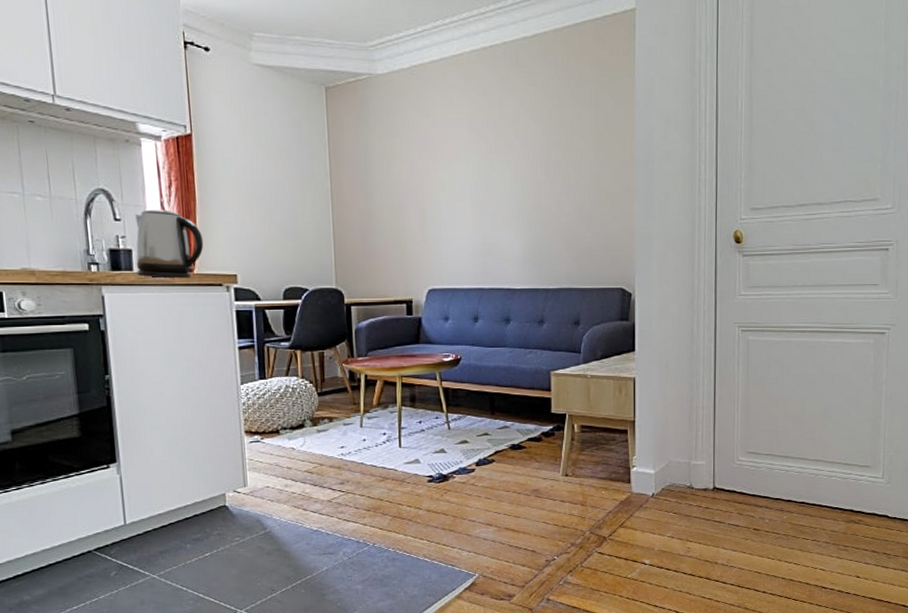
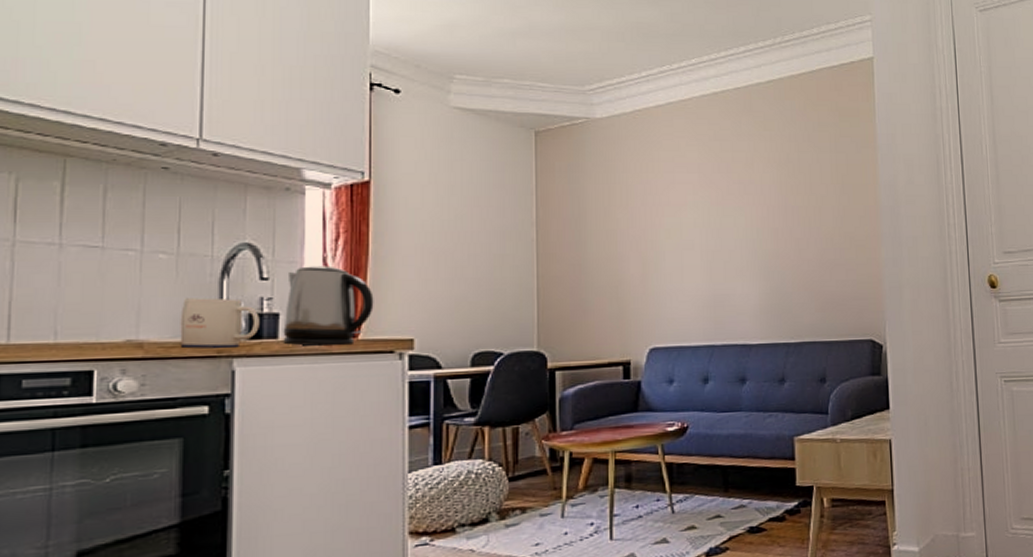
mug: none [58,233,118,278] -> present [180,297,260,350]

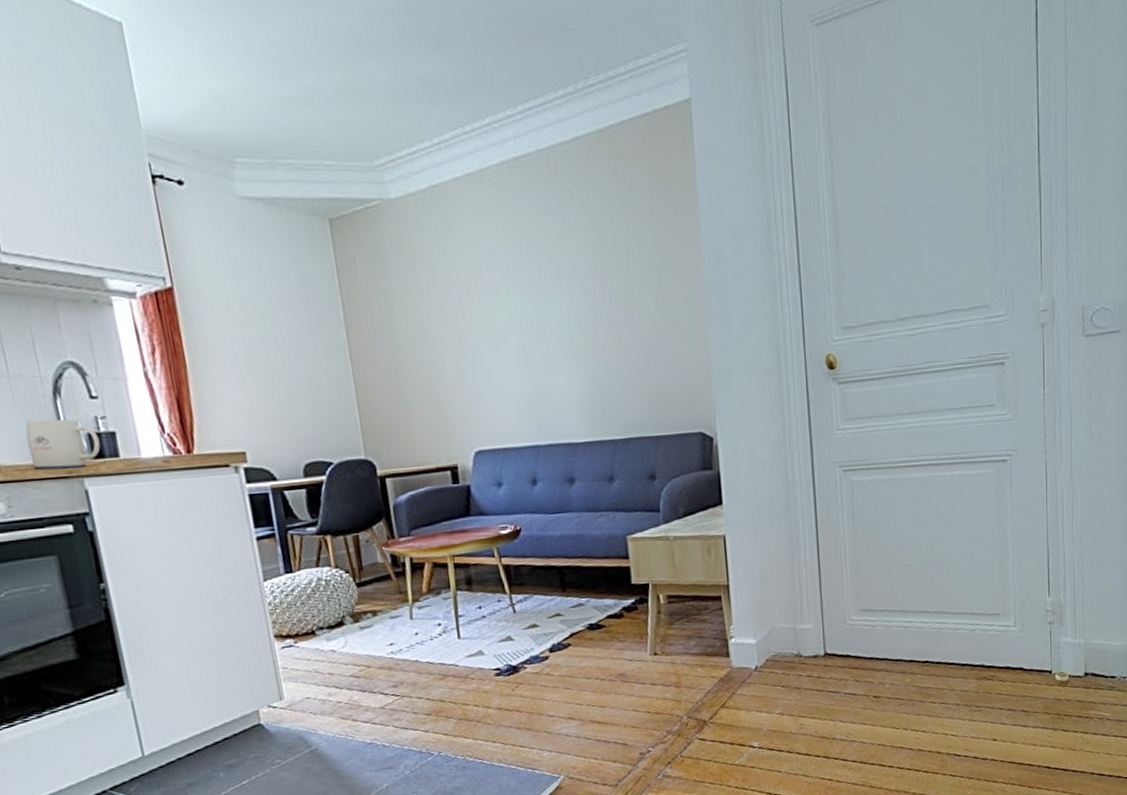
kettle: present [283,265,374,347] -> none [115,380,202,464]

